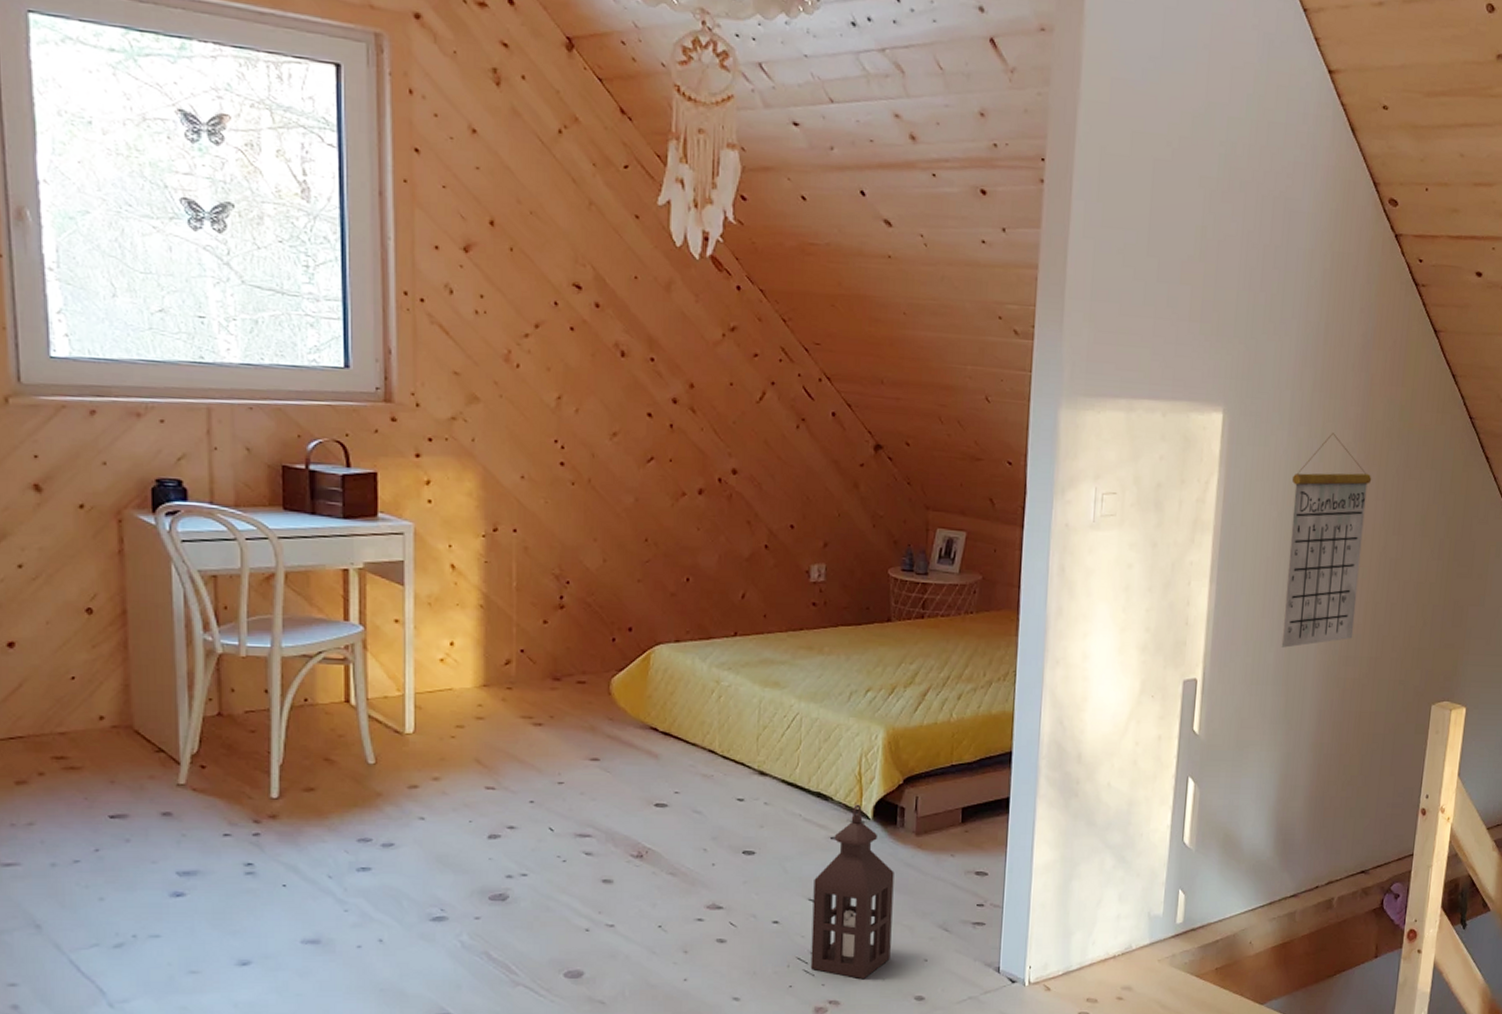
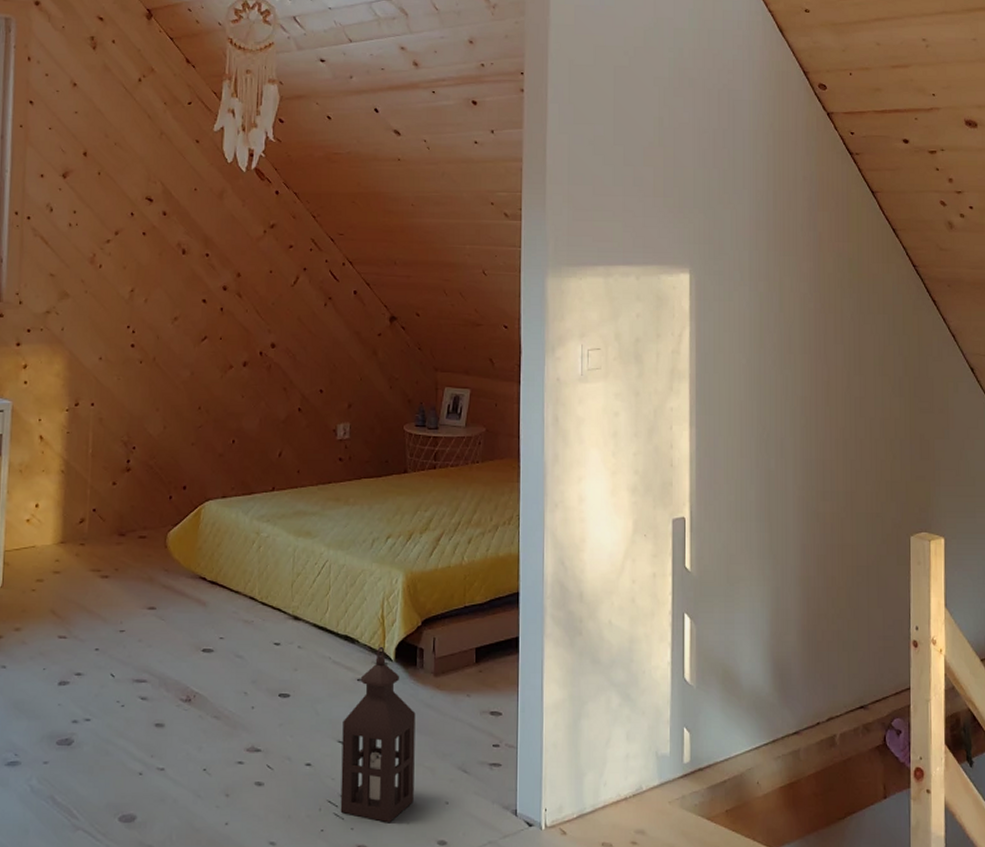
calendar: present [1281,433,1372,648] -> none [757,286,830,485]

